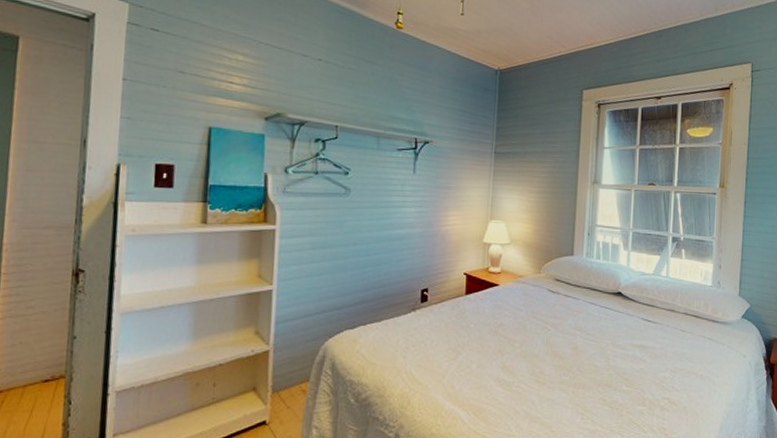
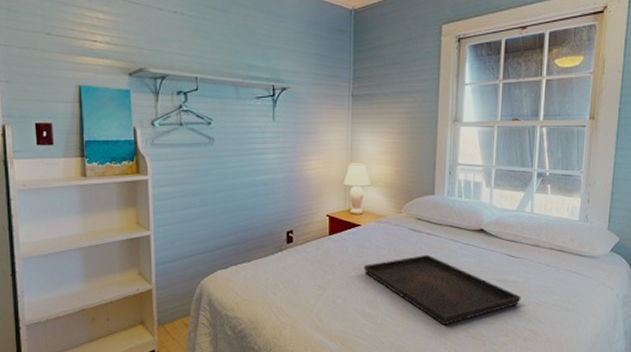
serving tray: none [500,317,658,394] -> present [363,254,521,325]

